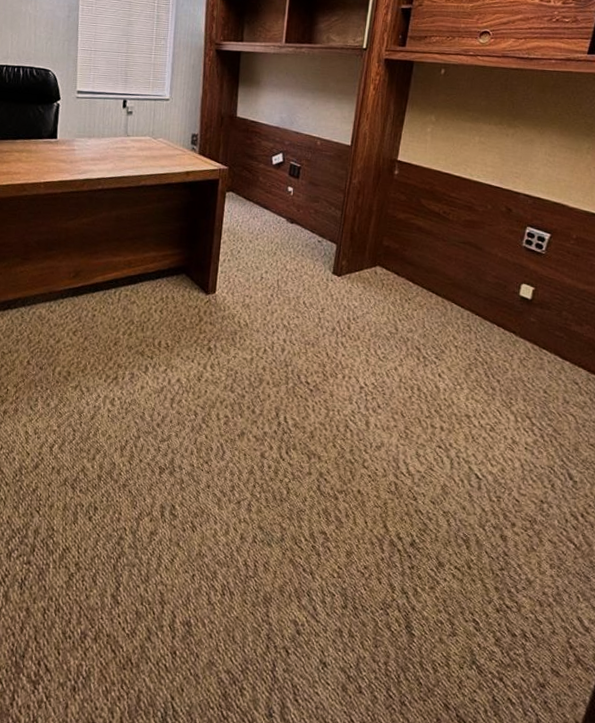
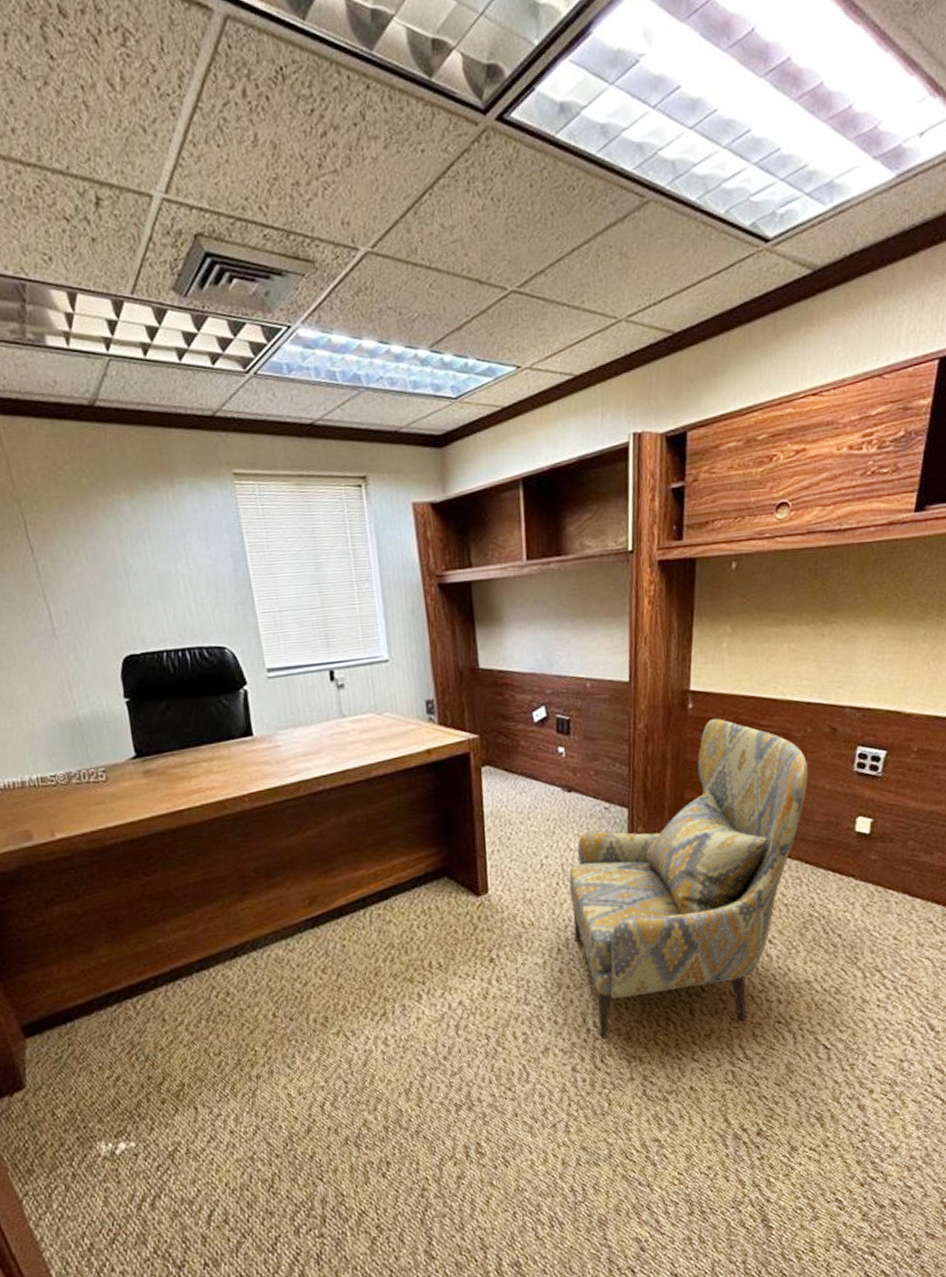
armchair: none [279,185,486,440] -> present [569,719,809,1038]

